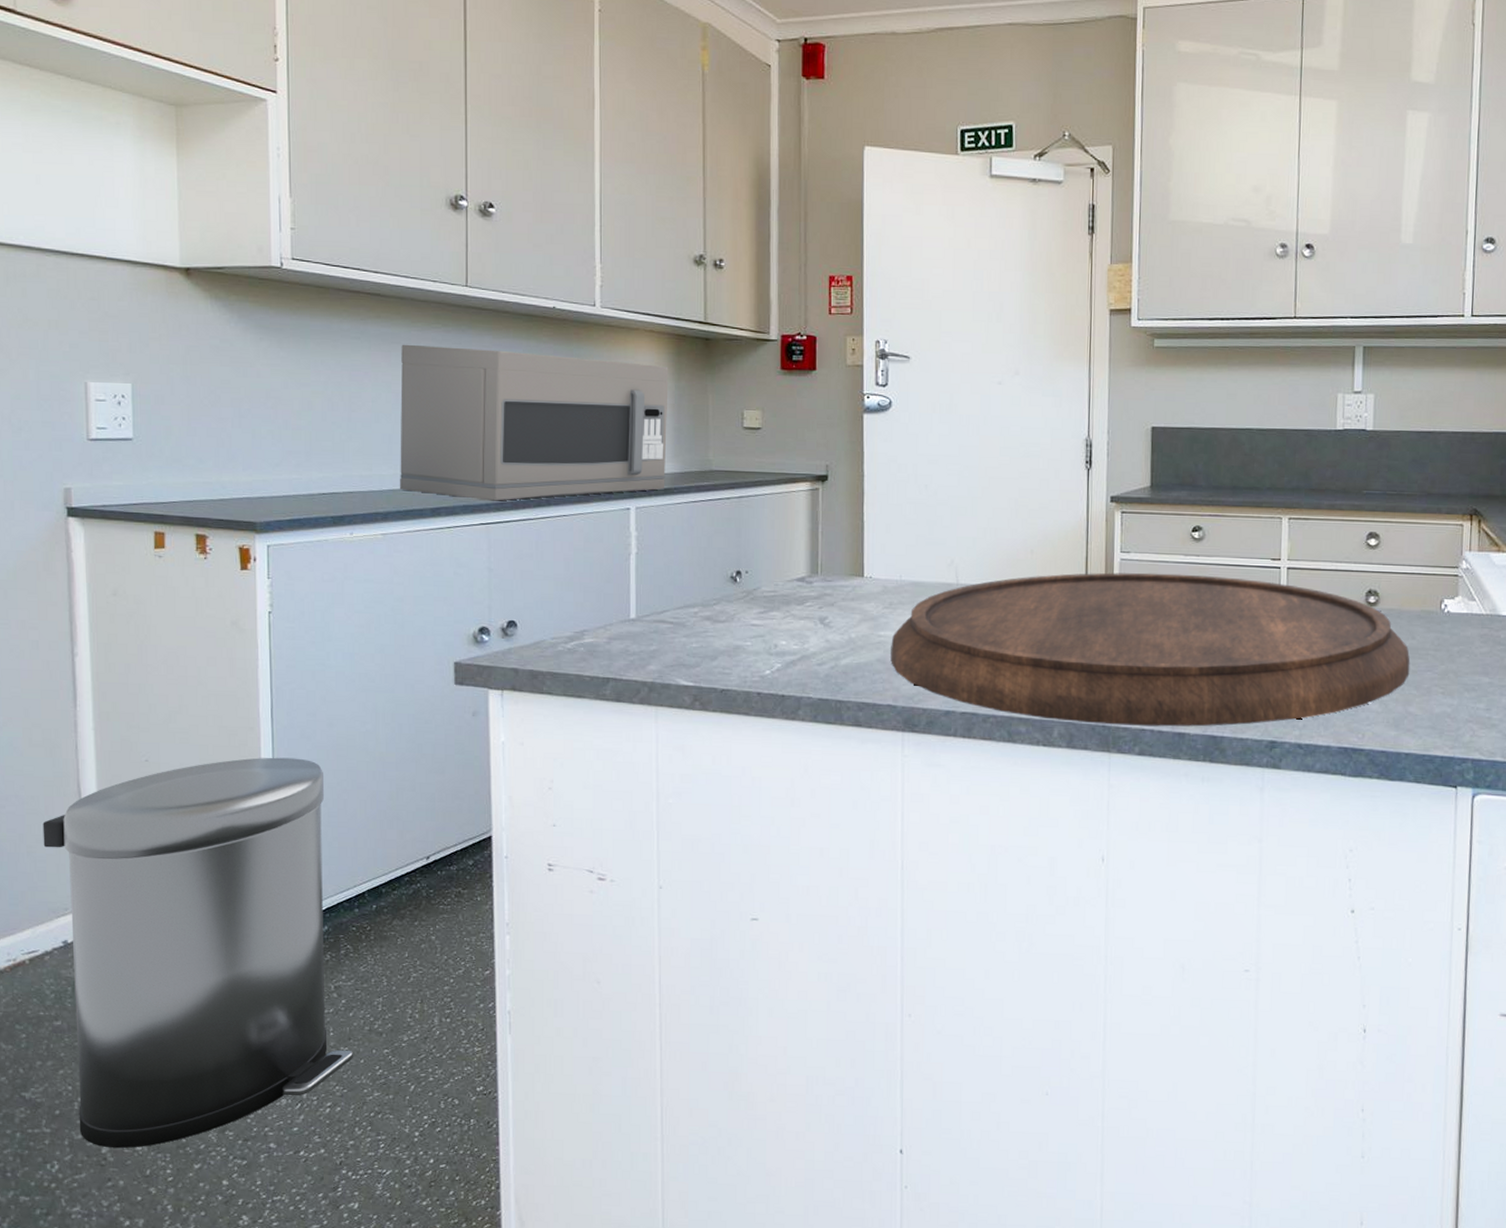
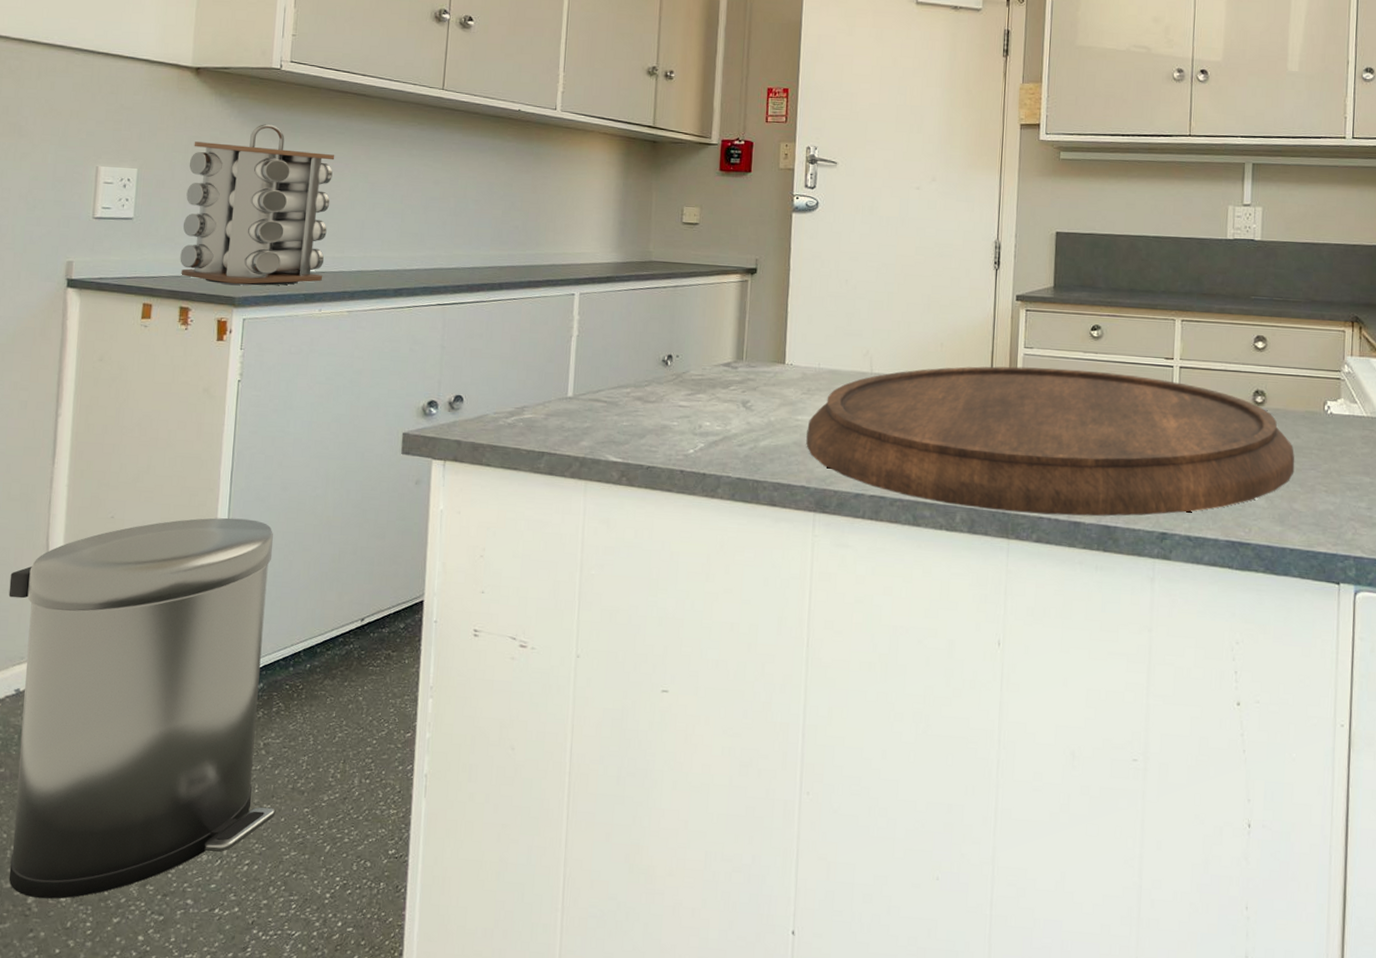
spice rack: none [189,330,352,509] -> present [180,124,335,286]
microwave: present [399,344,669,501] -> none [367,139,618,284]

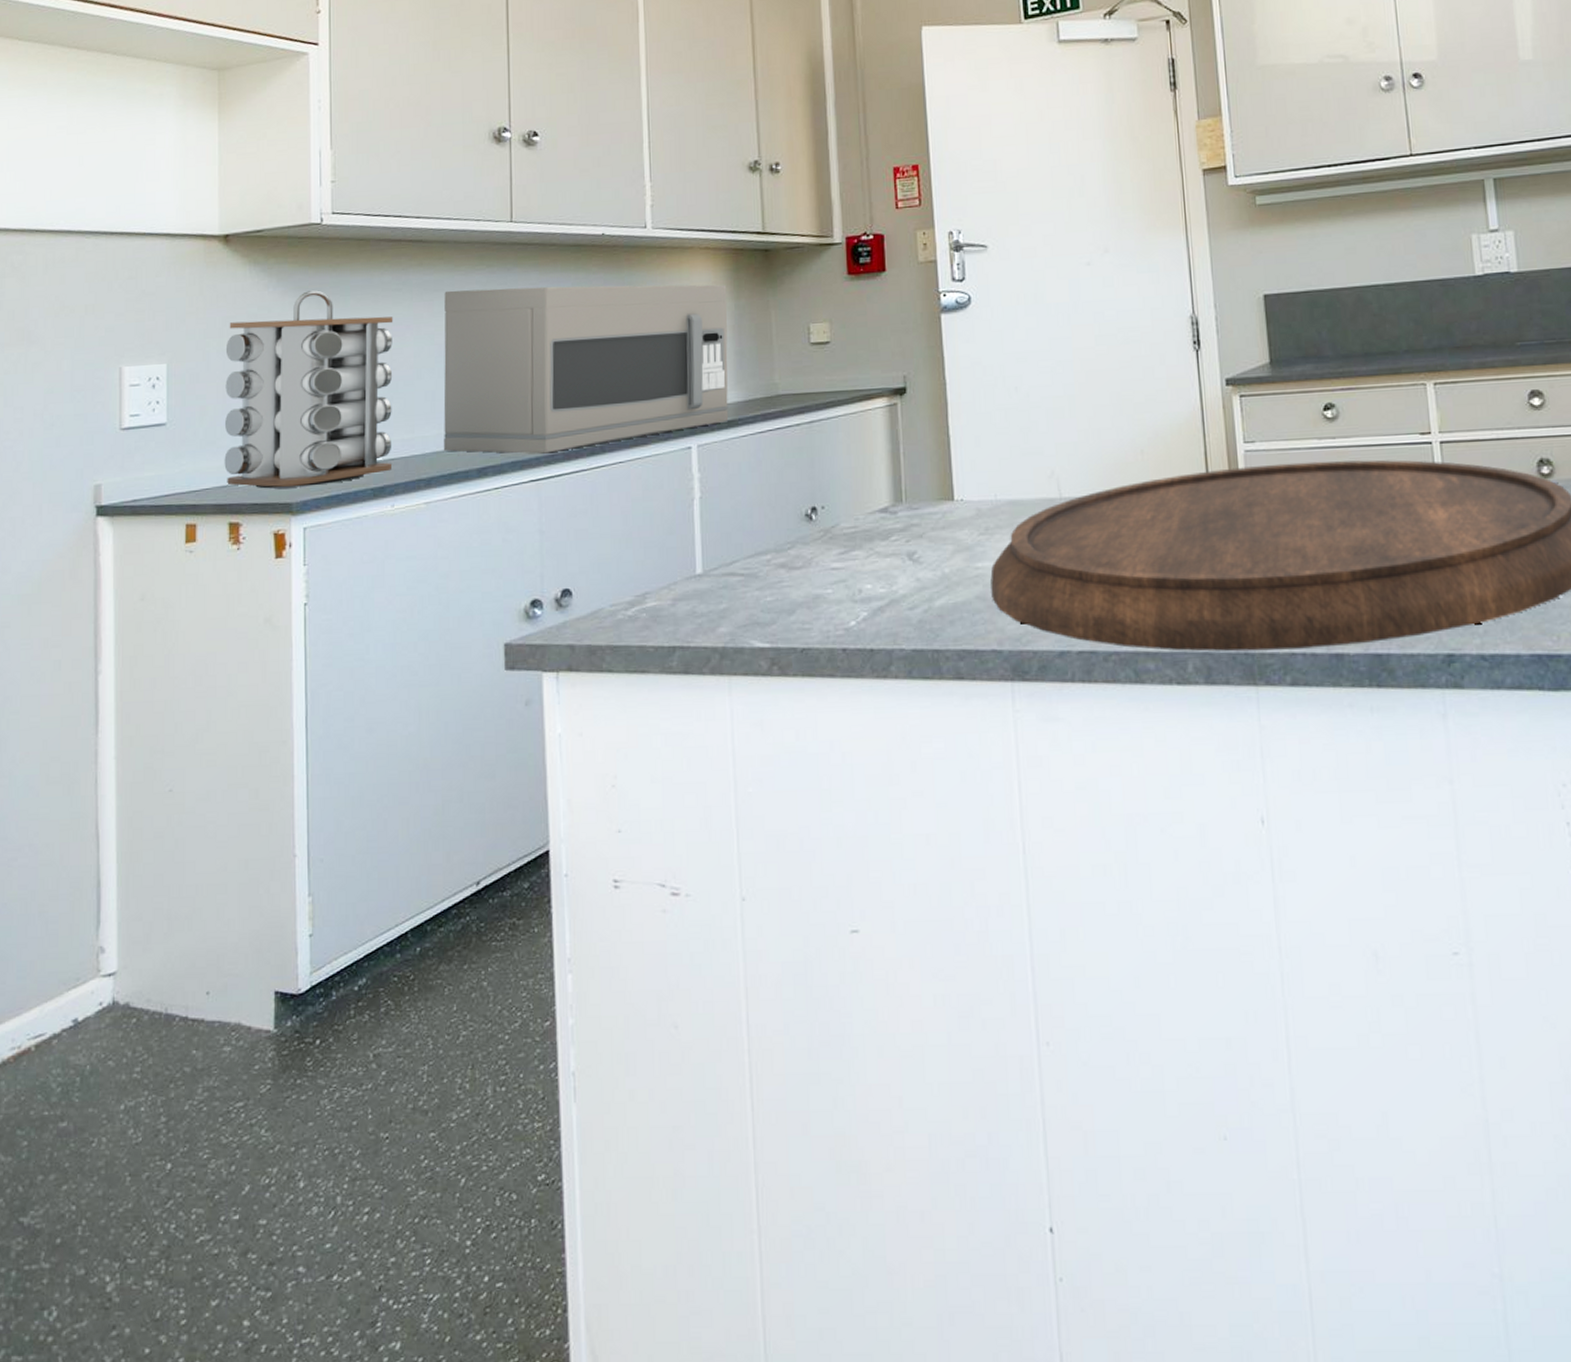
pedal bin: present [8,517,276,899] -> none [56,773,396,1285]
microwave: none [367,139,618,284] -> present [443,284,729,454]

